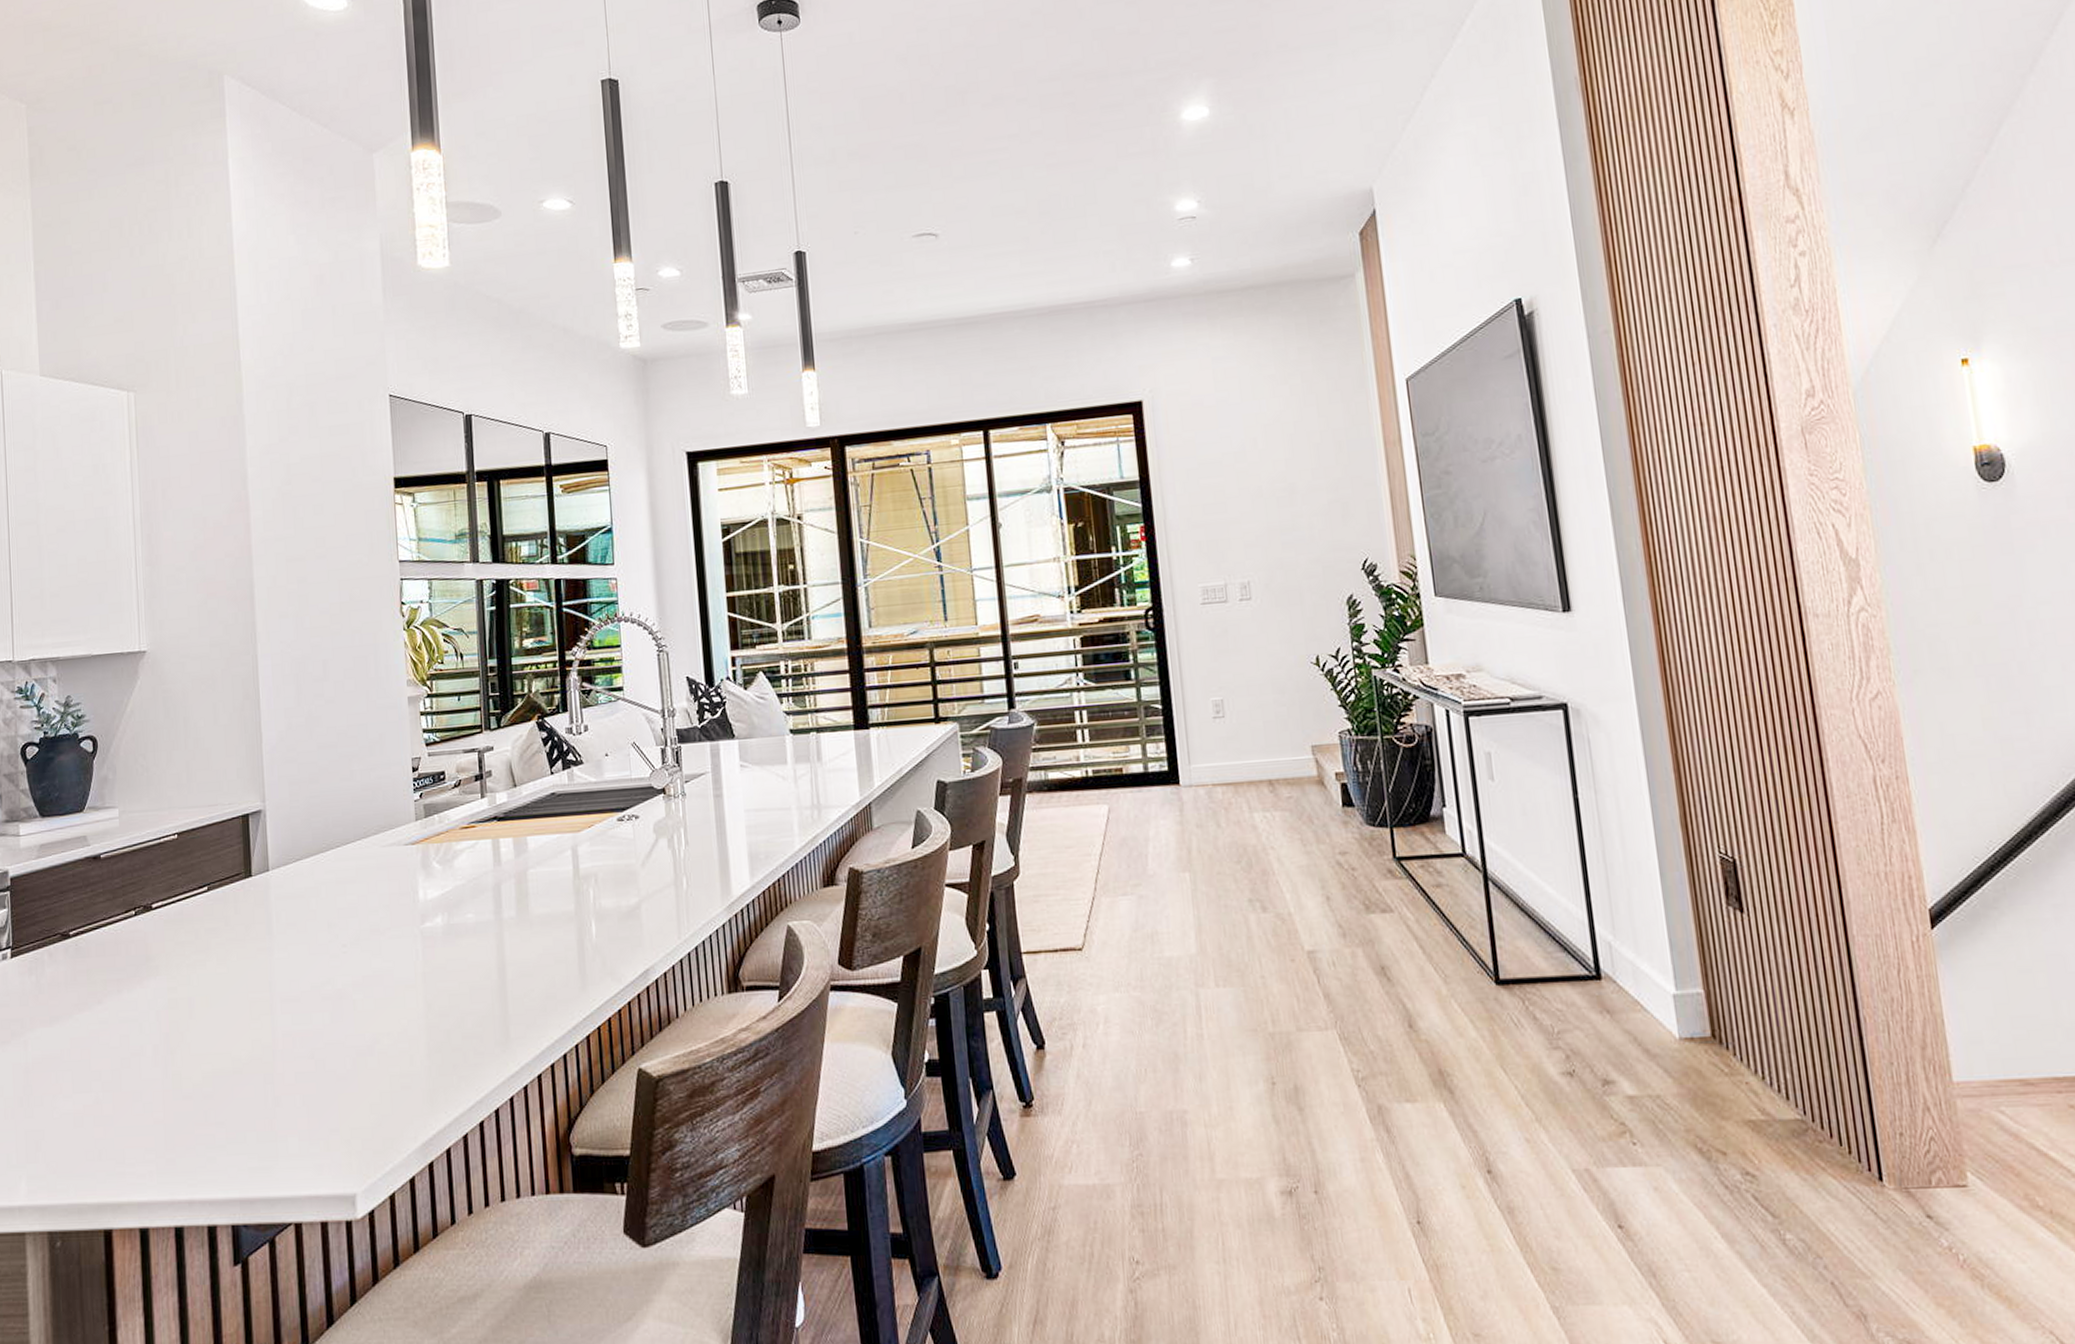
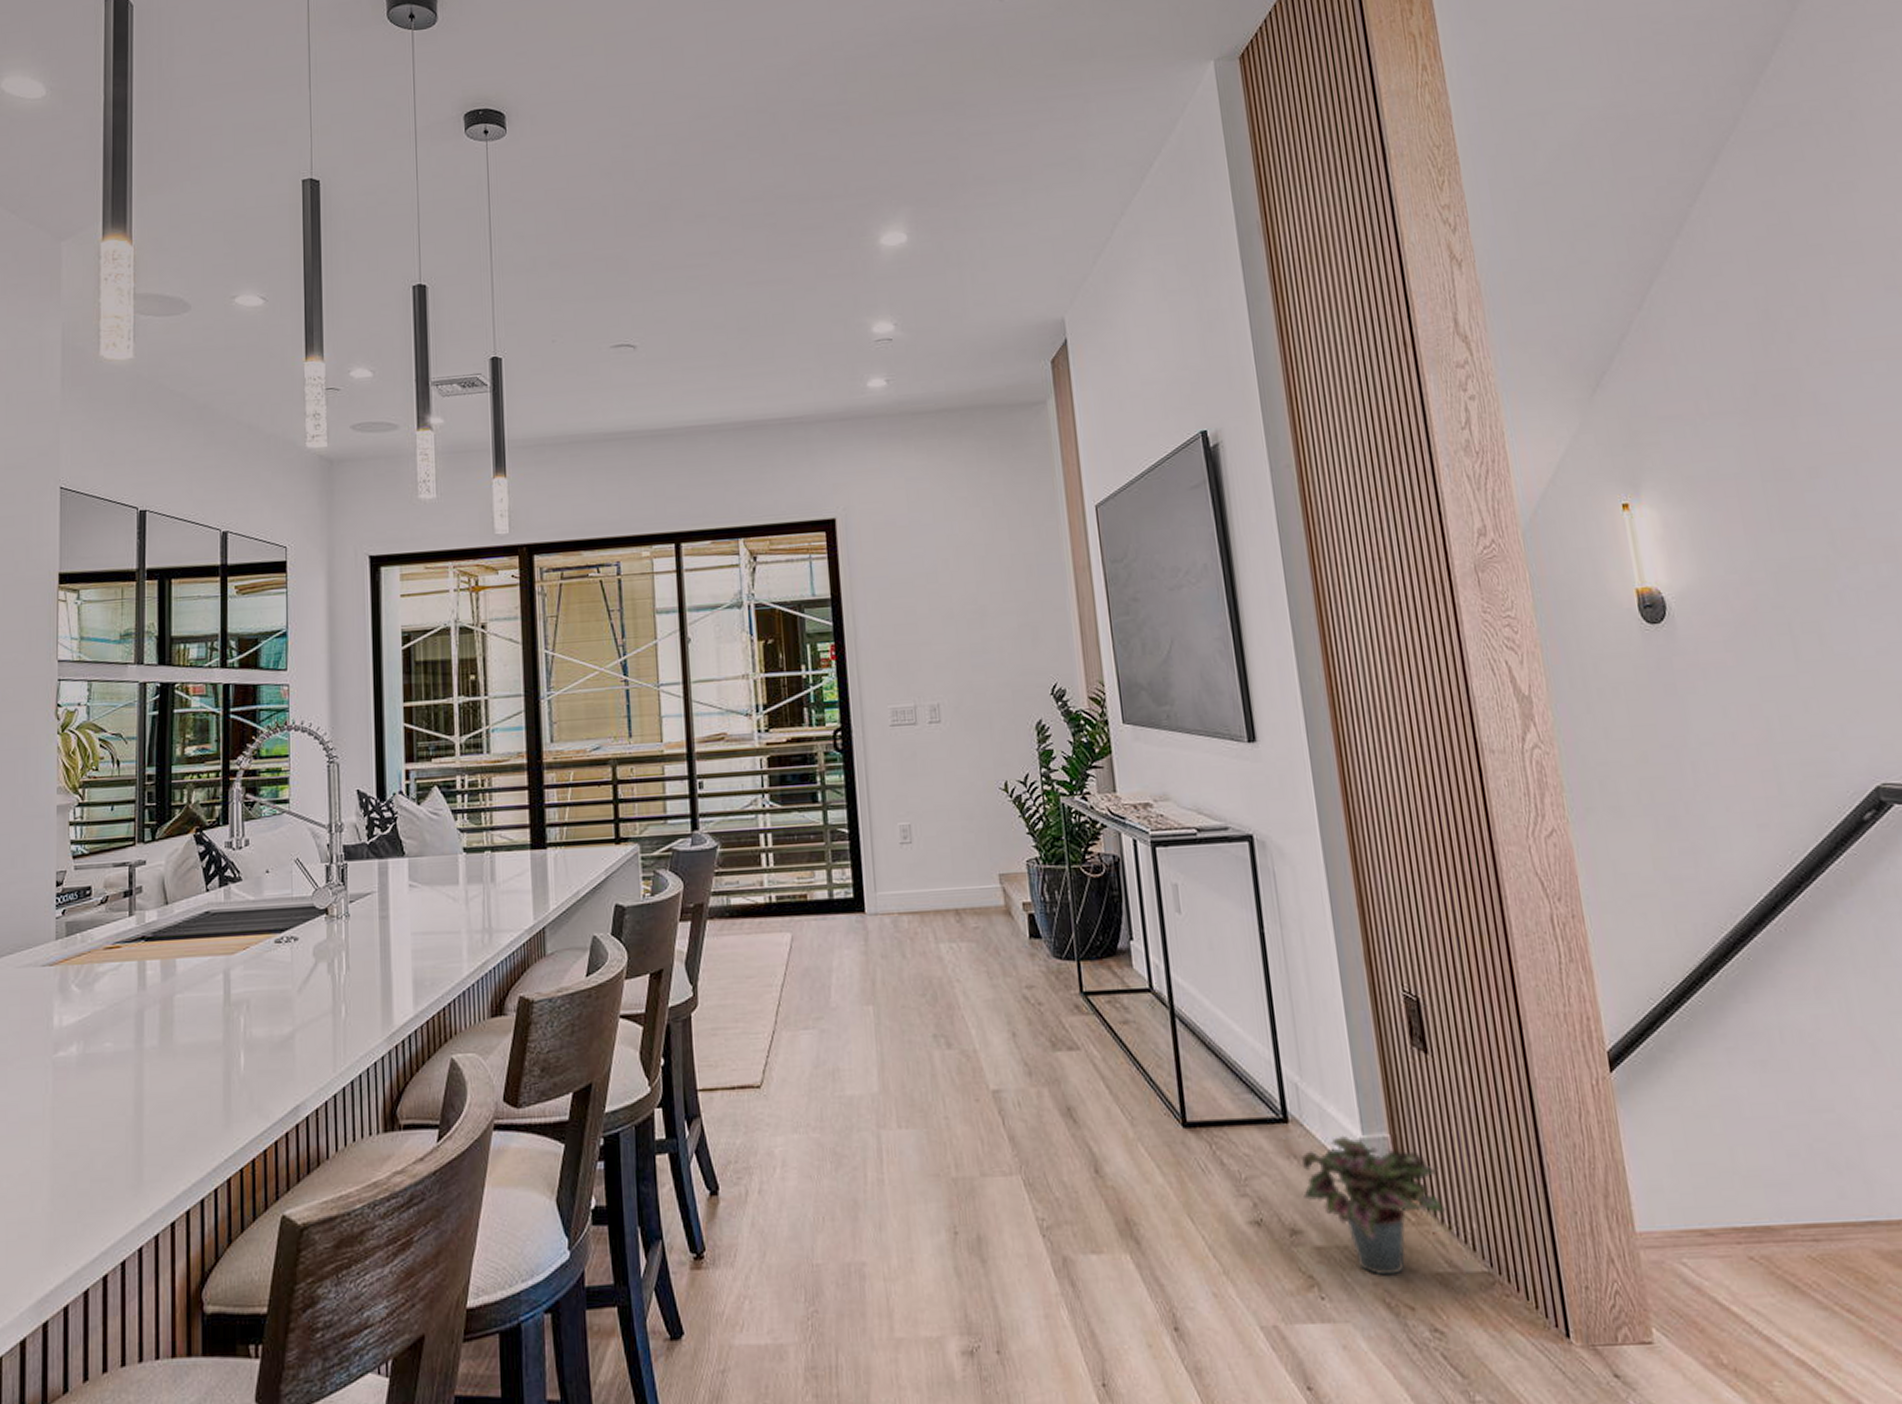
potted plant: none [1613,991,1764,1123] -> present [1300,1135,1450,1276]

